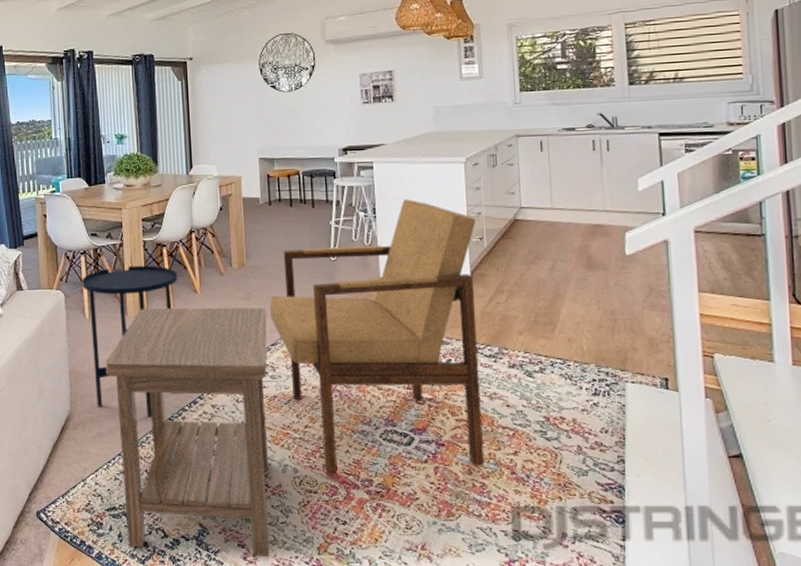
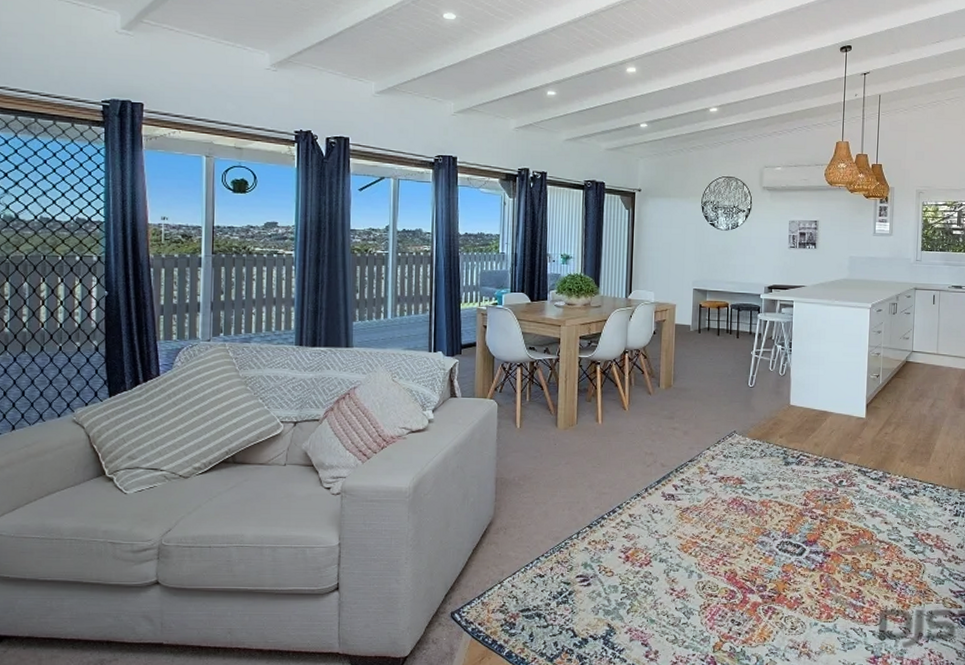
side table: present [82,265,178,417] -> none [516,380,609,524]
side table: present [106,307,270,558] -> none [532,421,687,655]
armchair: present [269,199,485,476] -> none [689,336,874,582]

